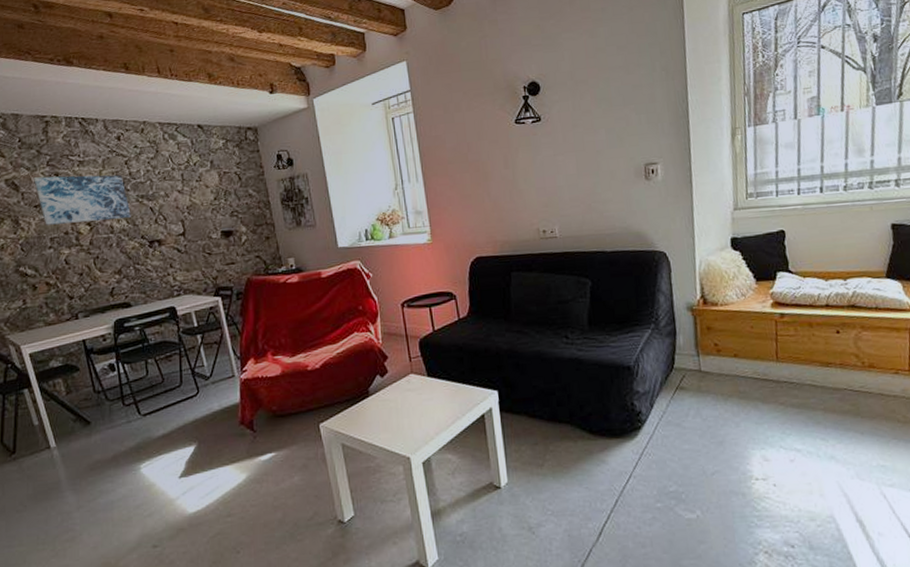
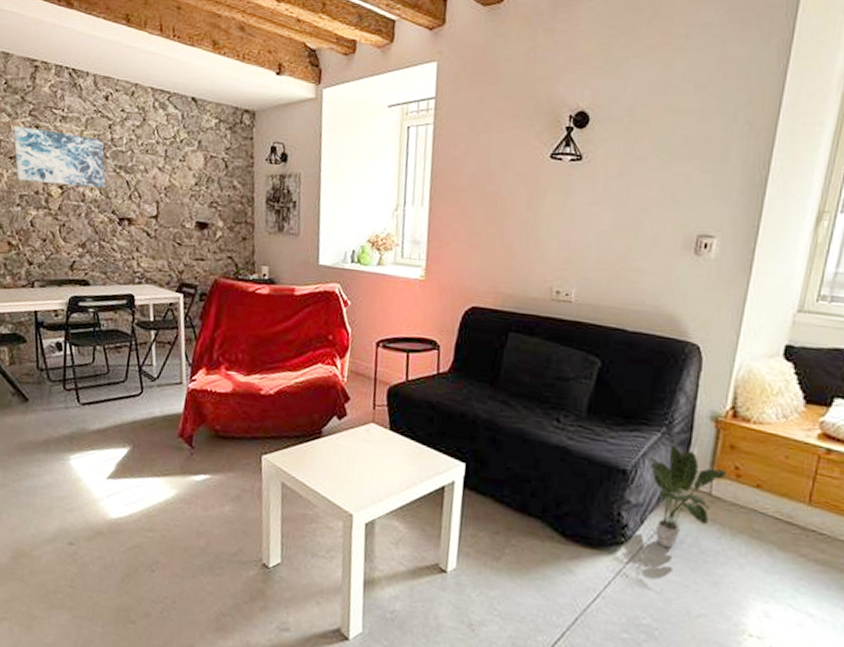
potted plant: none [646,336,709,423] -> present [649,444,727,548]

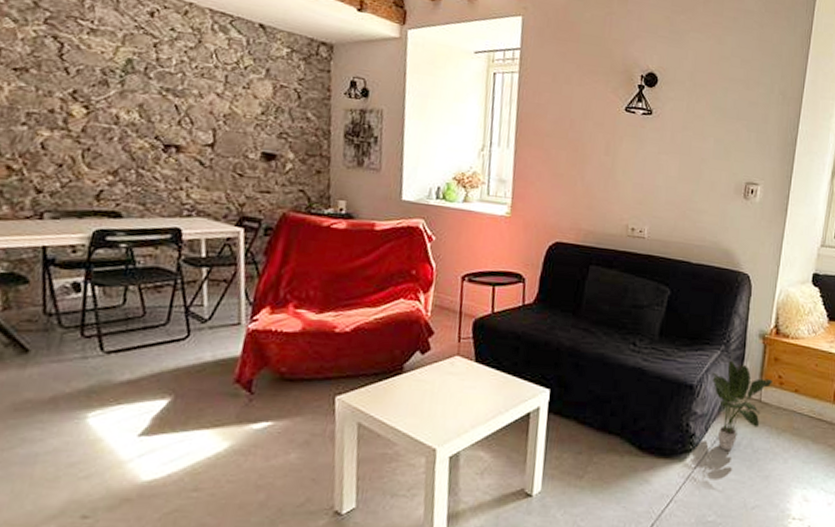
wall art: present [12,126,106,189] -> none [19,33,148,112]

